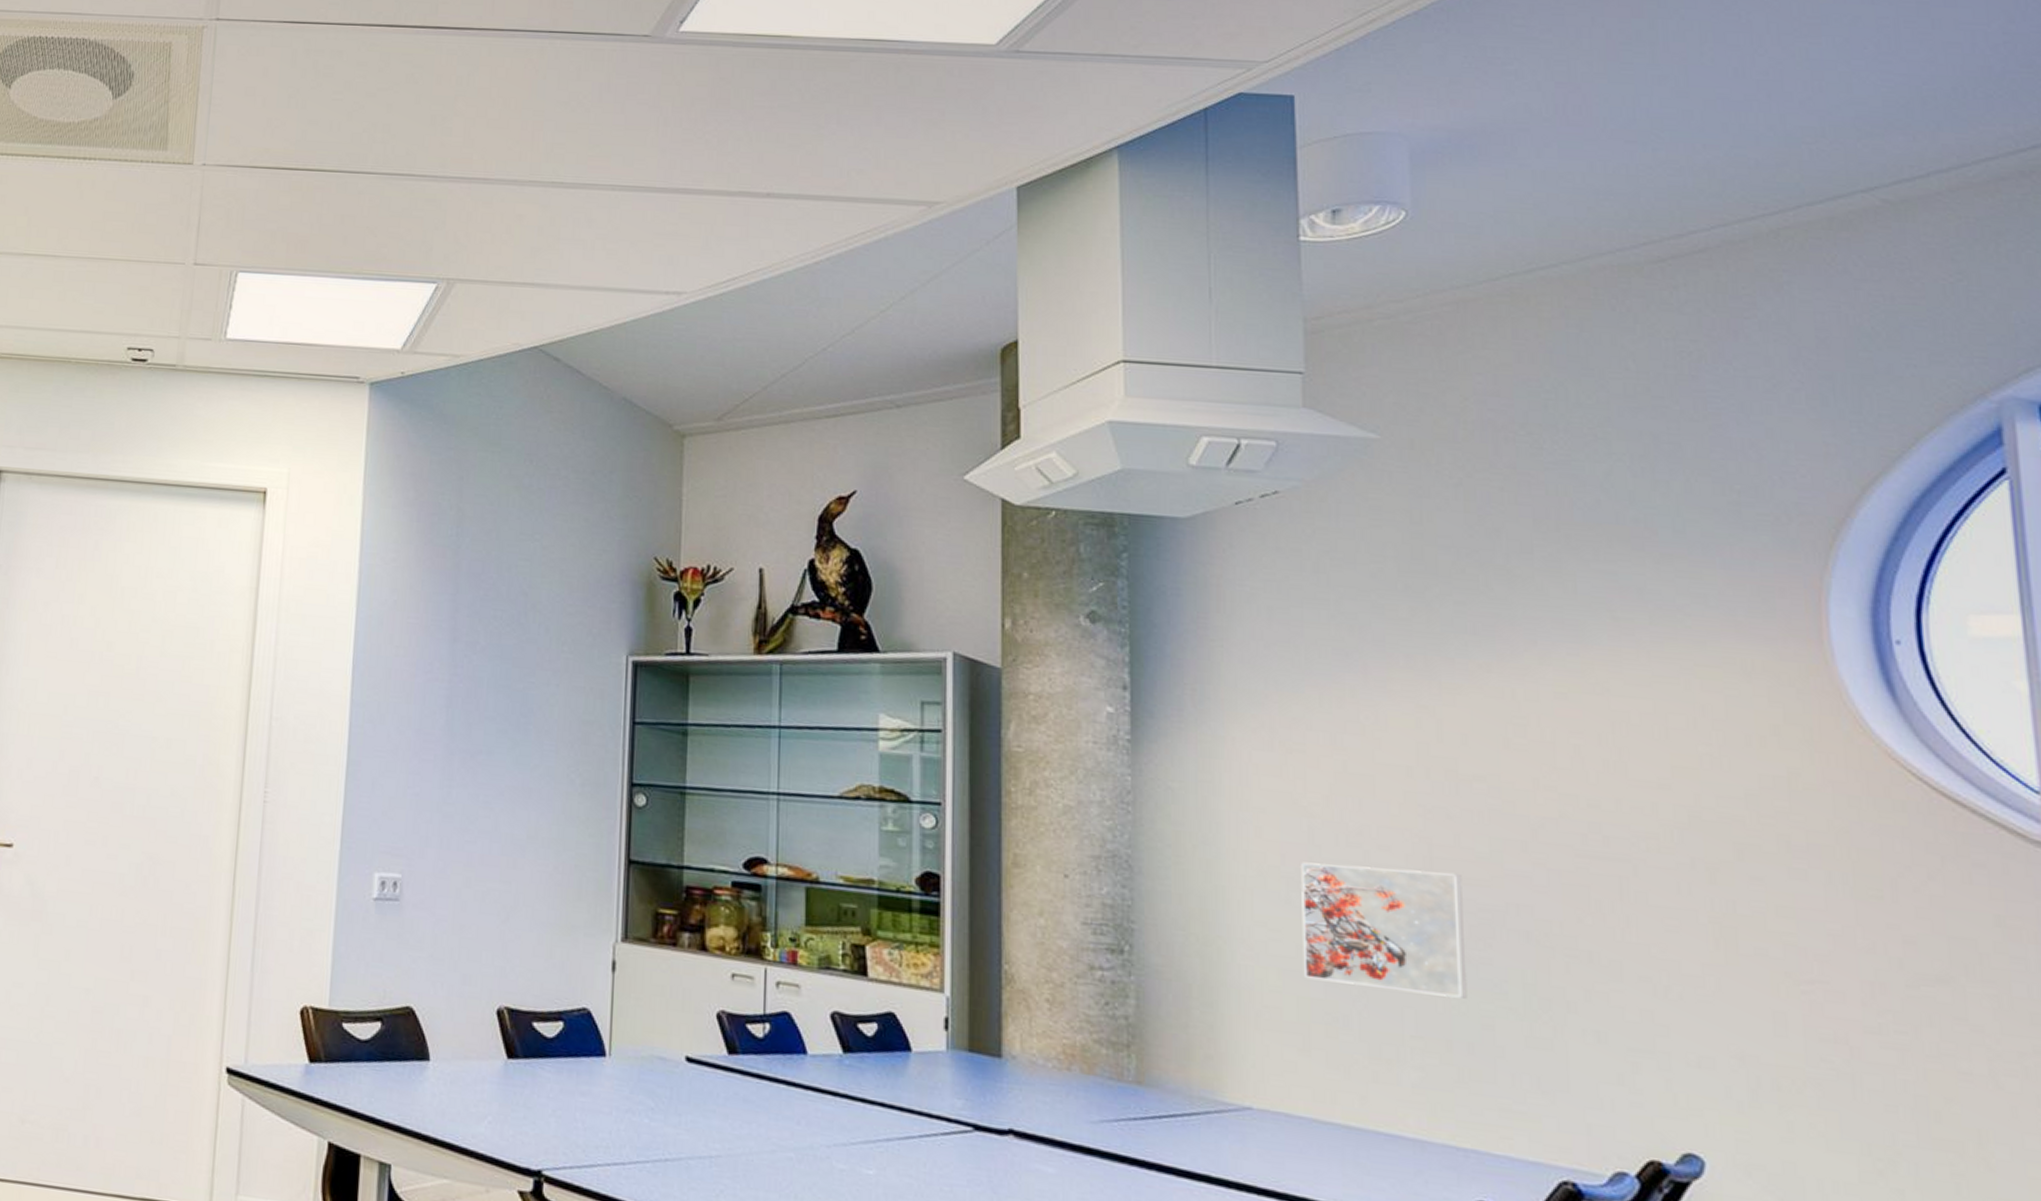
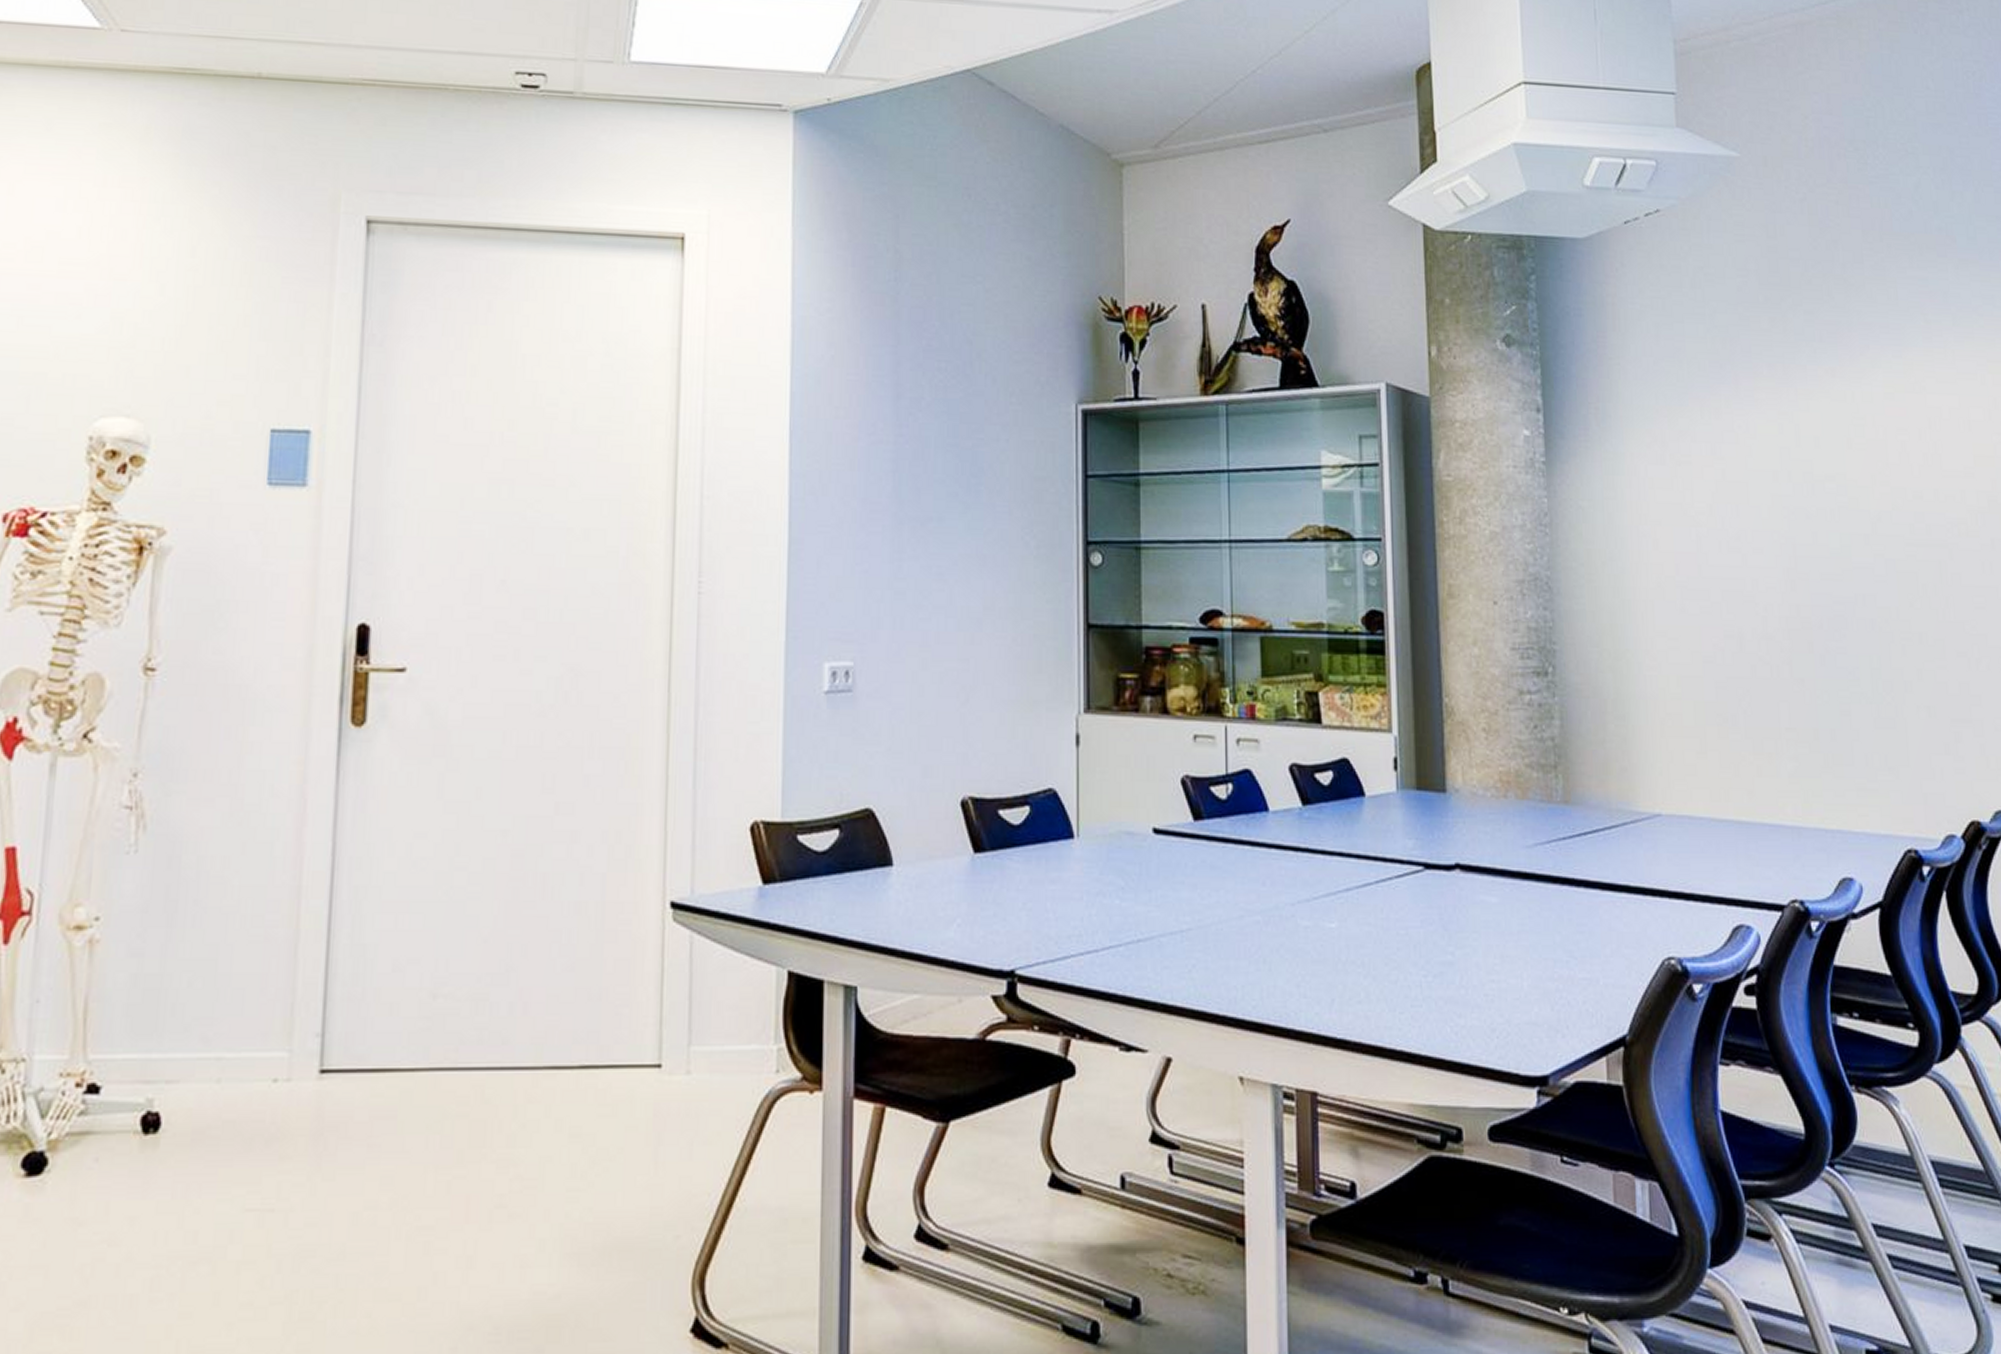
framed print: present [1301,862,1467,999] -> none [1692,569,1829,688]

